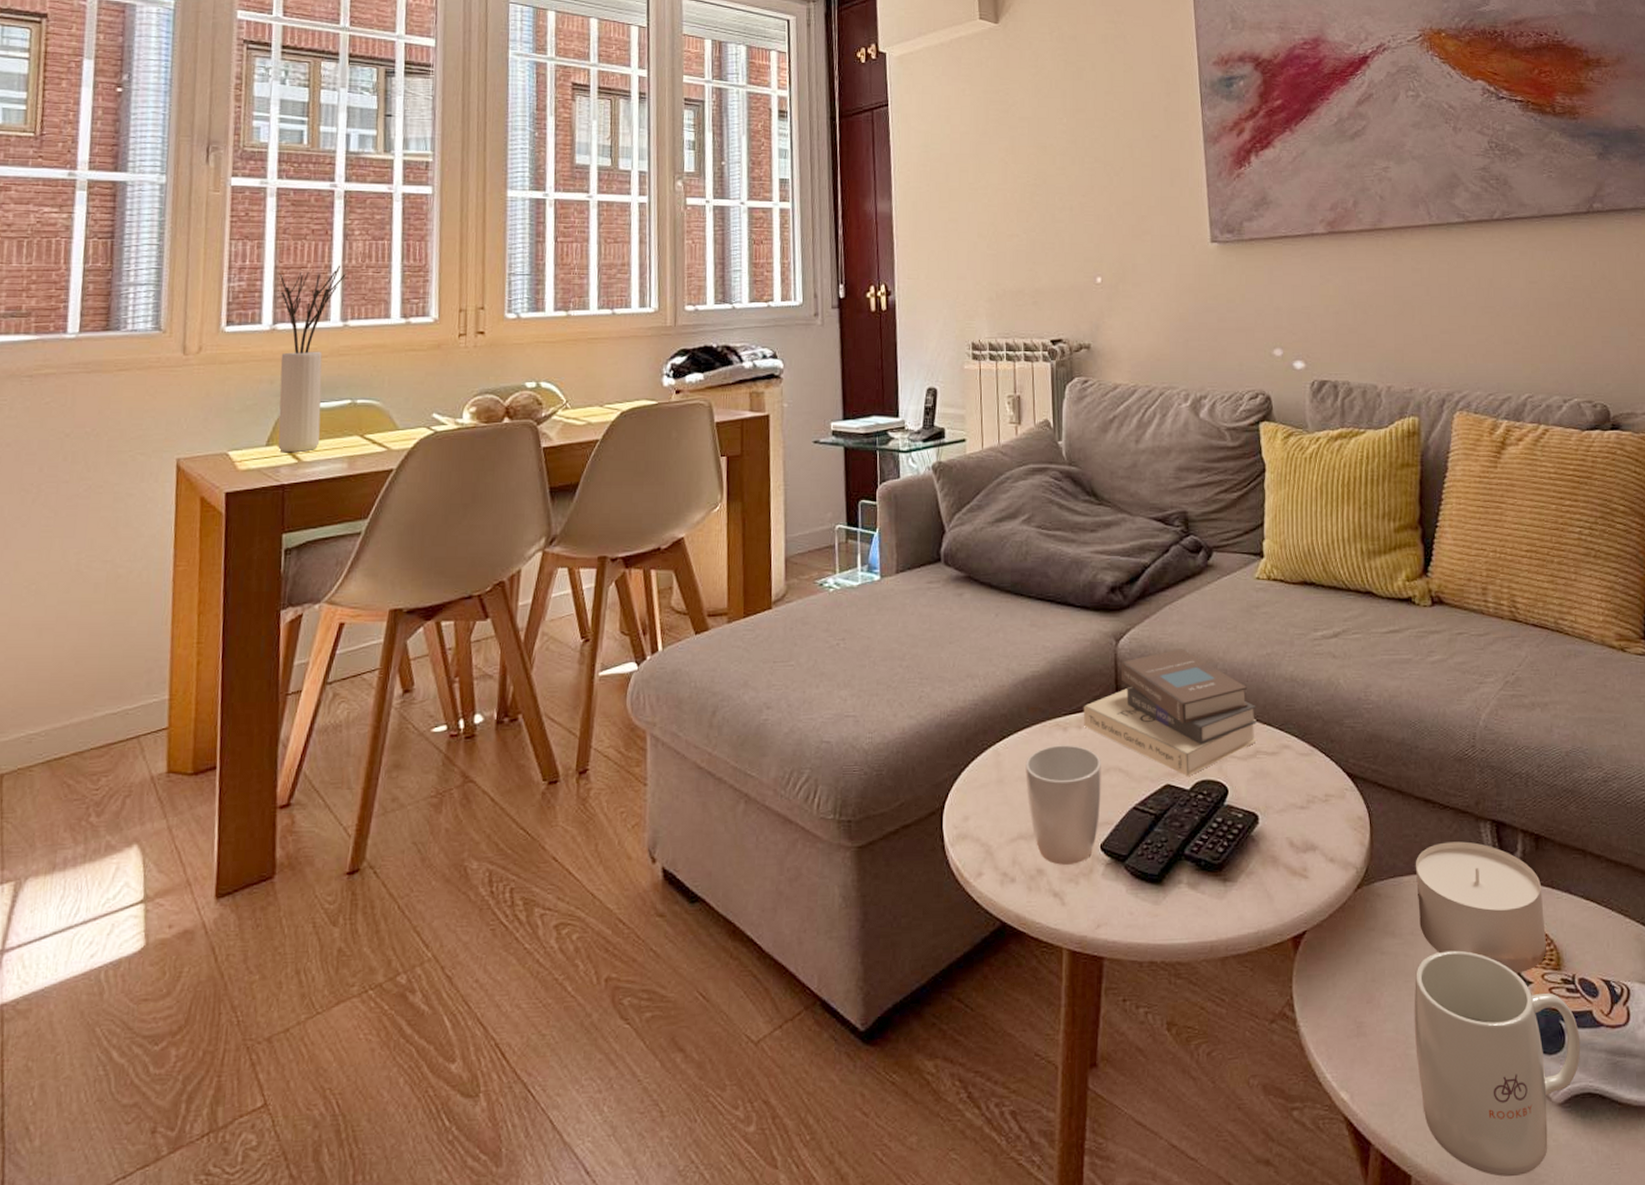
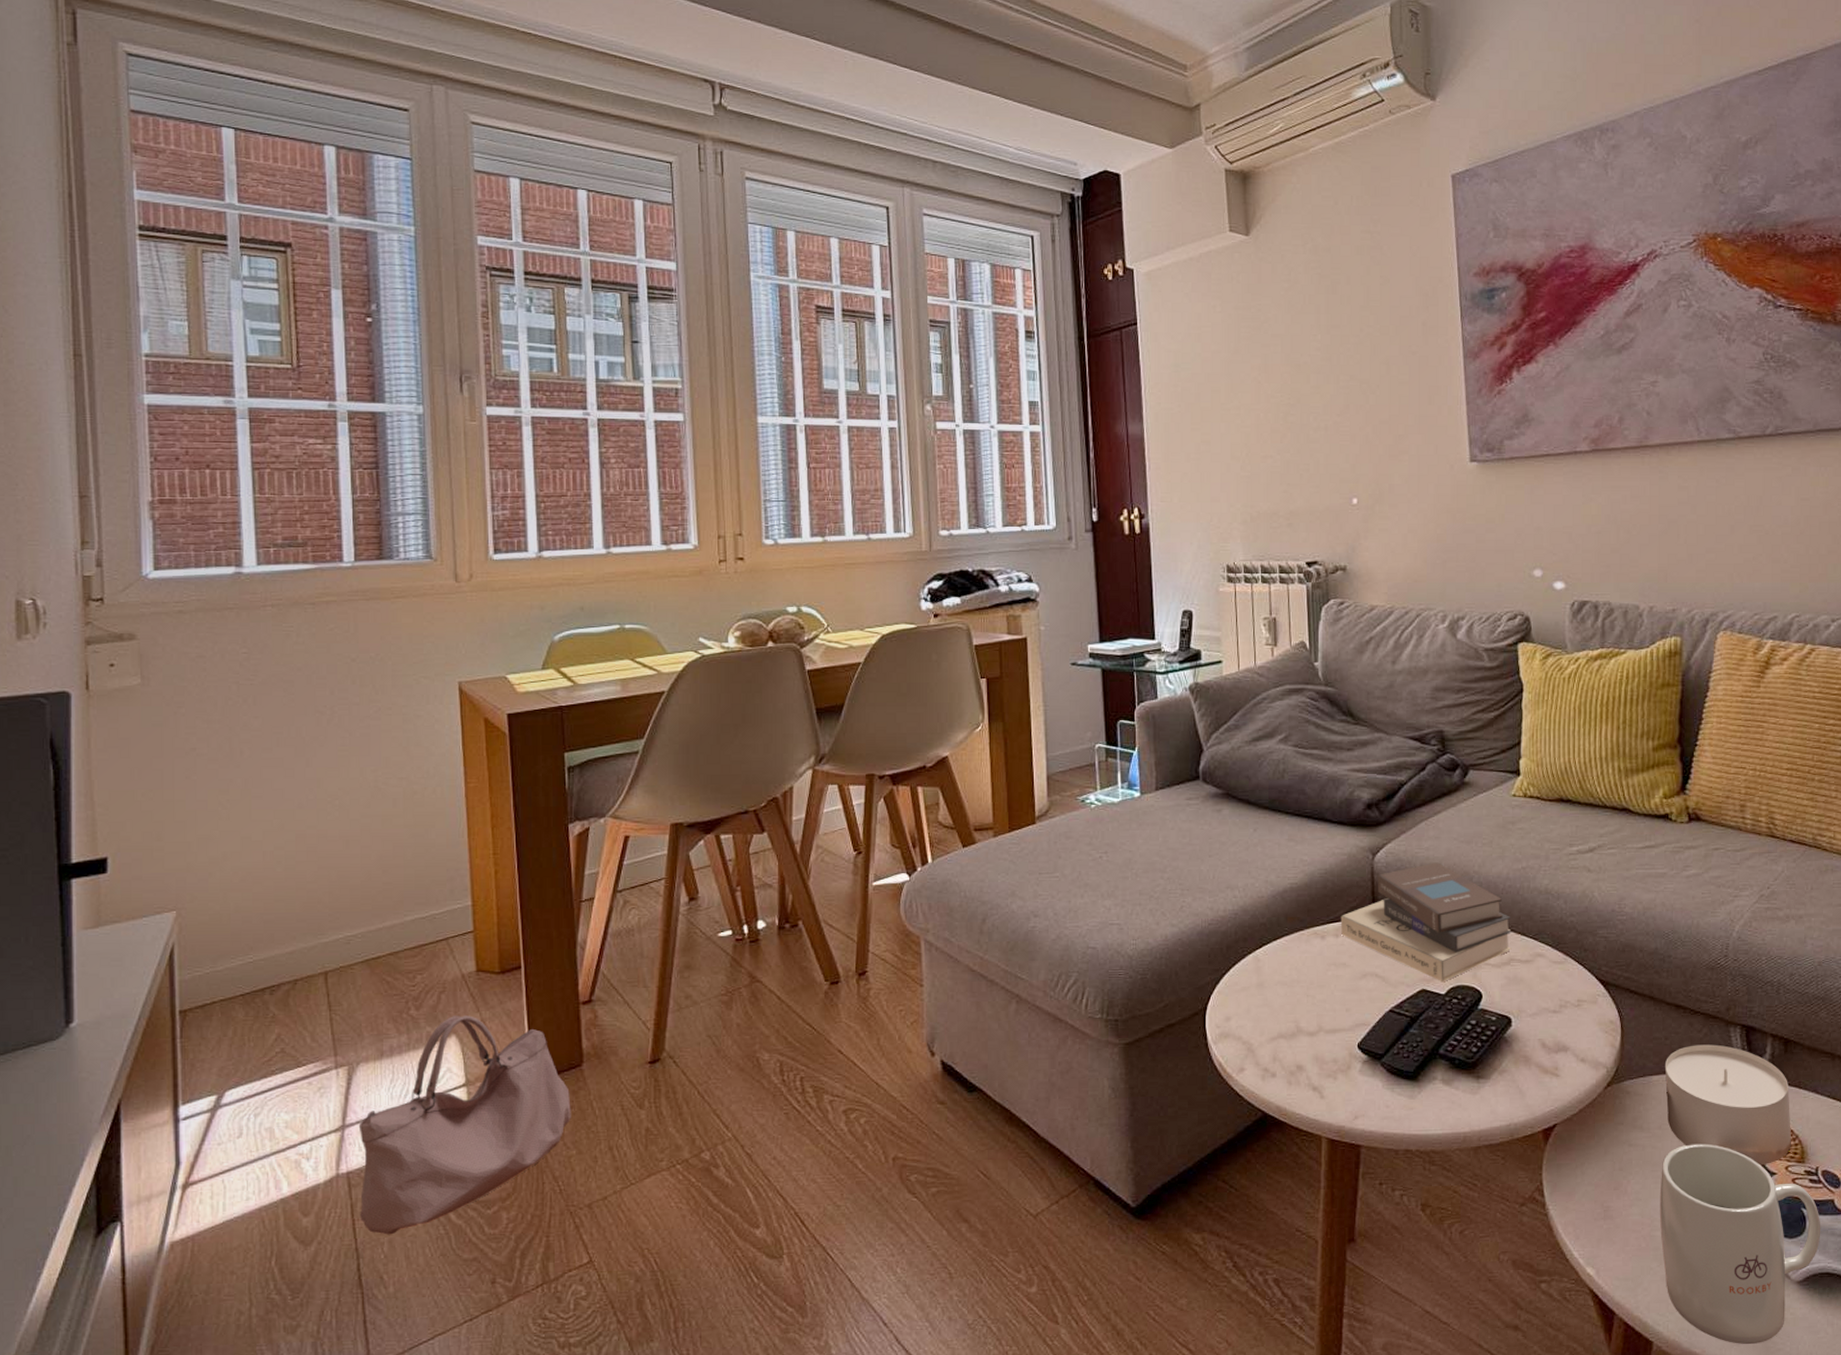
handbag: none [10,822,258,1078] -> present [358,1015,571,1235]
vase: present [278,265,346,453] -> none [540,493,606,676]
cup: present [1025,745,1102,865] -> none [1285,952,1359,1062]

